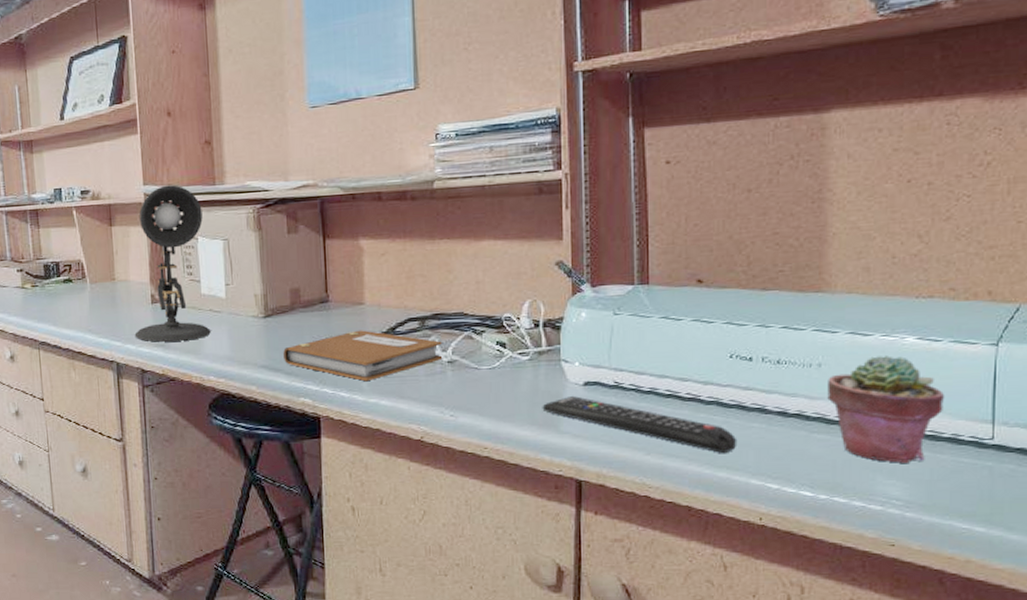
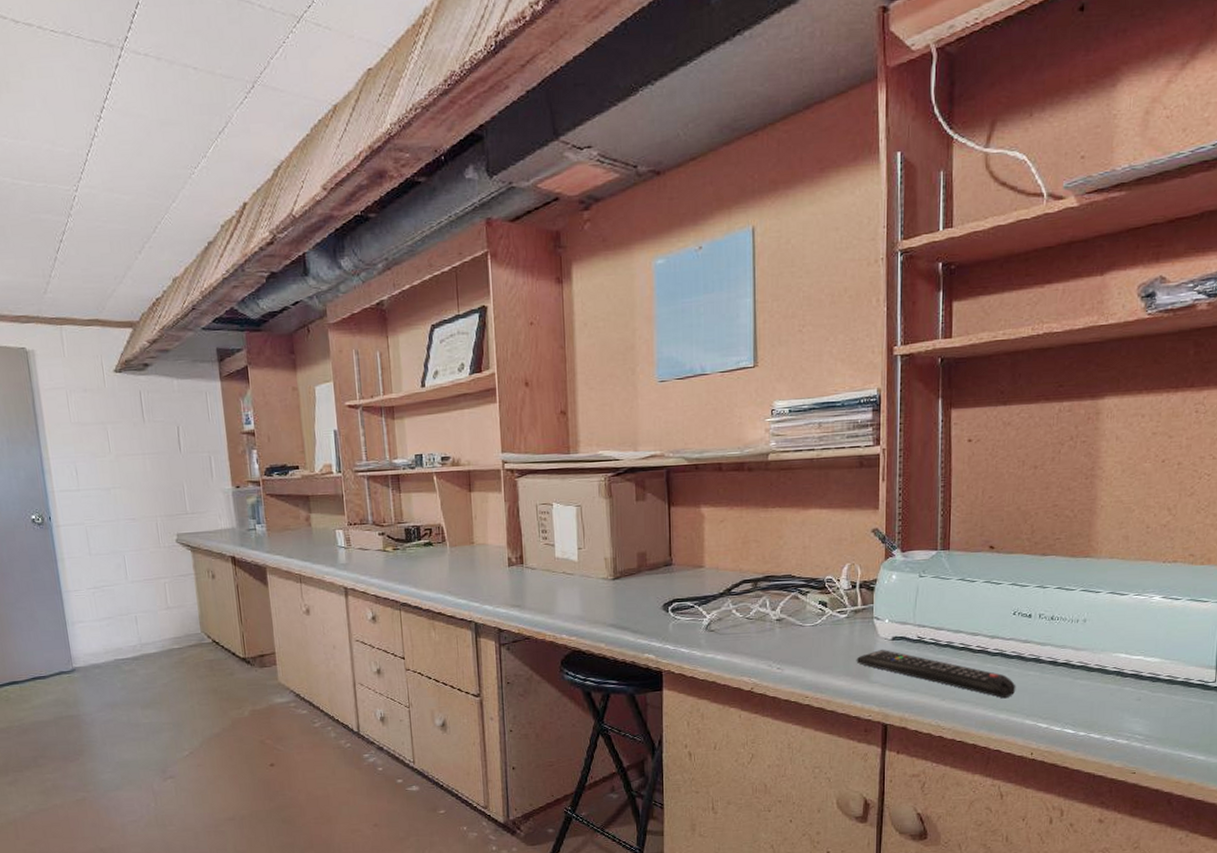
desk lamp: present [134,185,211,342] -> none [492,453,564,603]
notebook: present [283,330,443,382] -> none [630,591,772,639]
potted succulent: present [827,356,945,463] -> none [1089,612,1181,704]

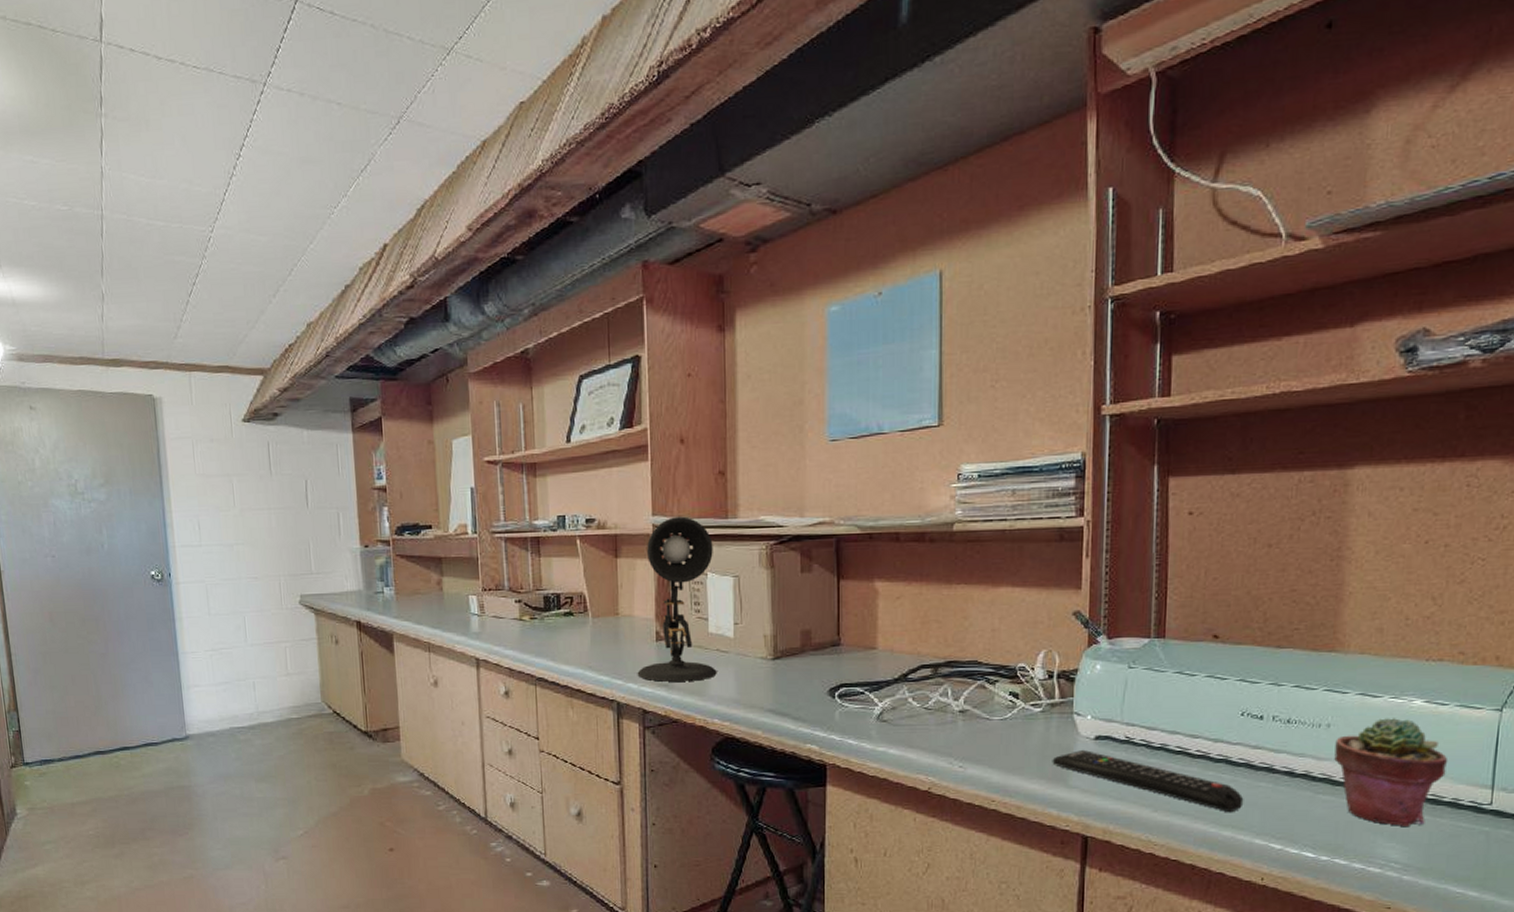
desk lamp: none [492,453,564,603] -> present [637,516,717,682]
potted succulent: none [1089,612,1181,704] -> present [1334,718,1448,826]

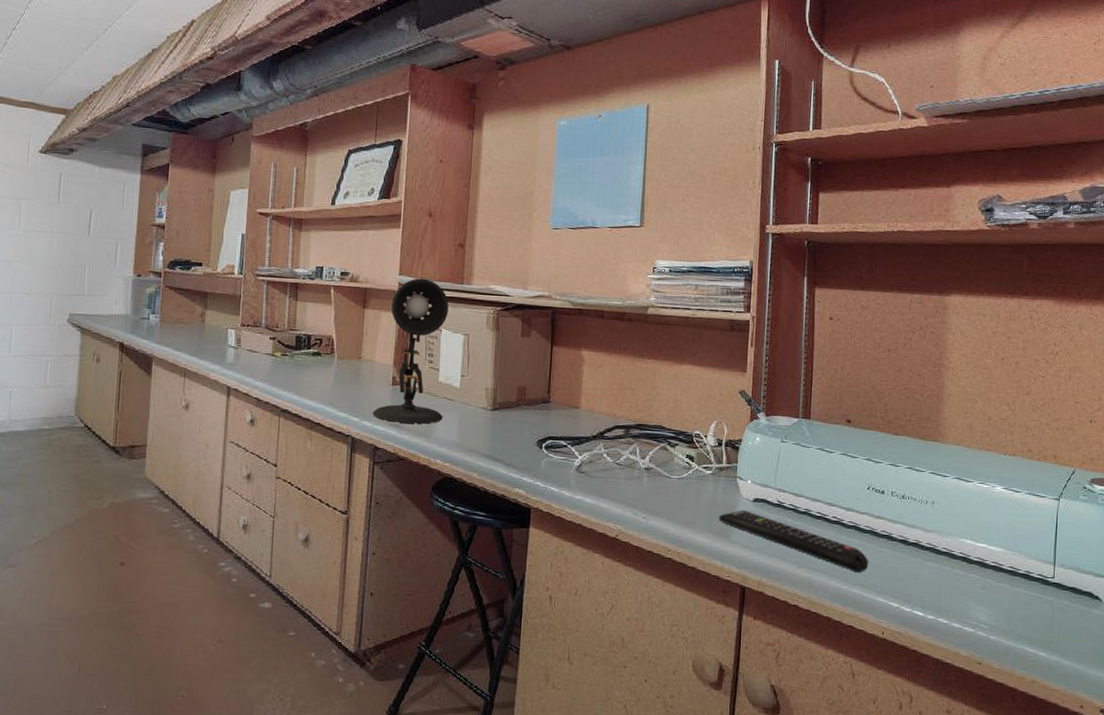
potted succulent: present [1334,718,1448,826] -> none [938,500,1022,593]

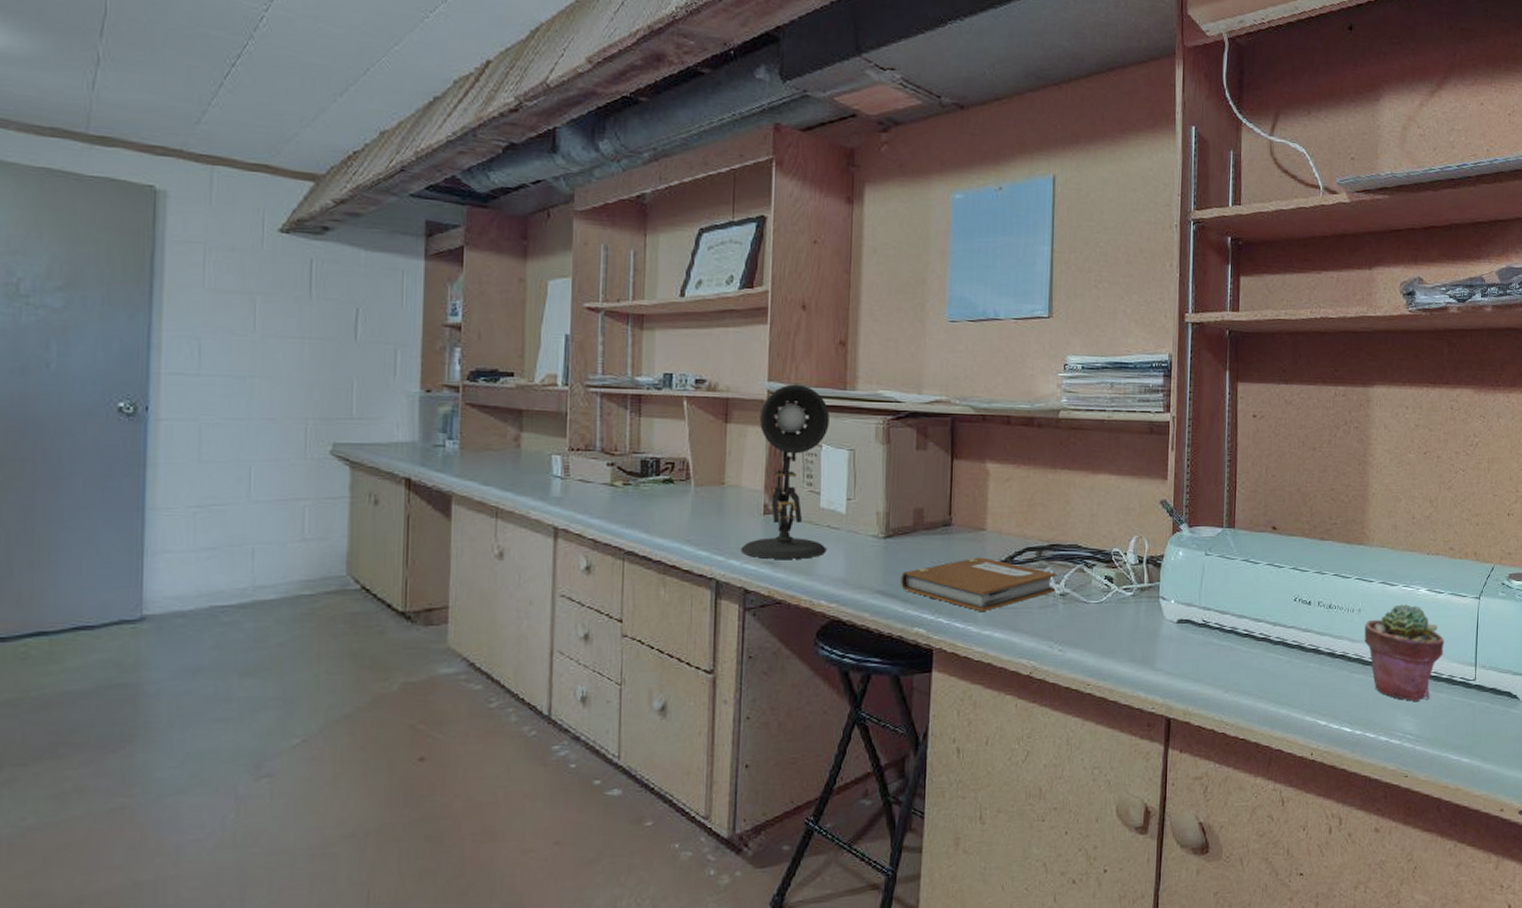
notebook: none [505,431,642,479] -> present [901,557,1056,612]
remote control: present [718,509,869,573] -> none [1141,632,1297,692]
potted succulent: none [938,500,1022,593] -> present [1364,604,1445,701]

